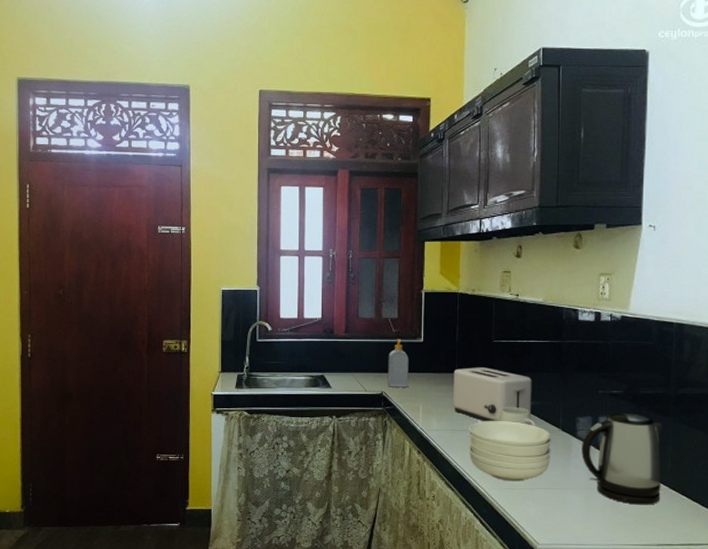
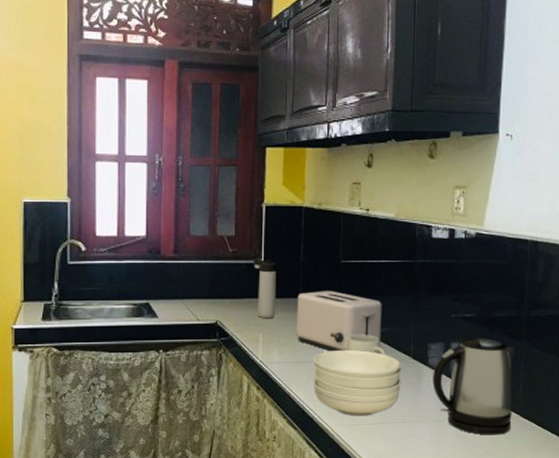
soap bottle: present [388,339,409,387] -> none [223,260,247,315]
thermos bottle: none [412,338,435,391] -> present [252,258,277,319]

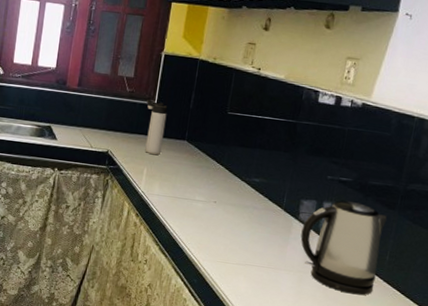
toaster: present [297,291,382,352] -> none [178,136,262,195]
bowl: present [313,350,402,417] -> none [187,191,273,256]
mug: present [347,335,386,356] -> none [222,180,260,205]

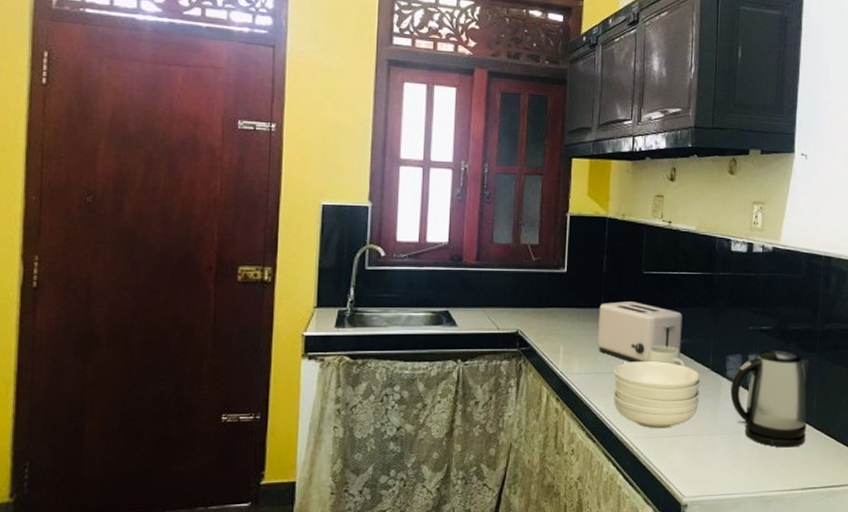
thermos bottle: present [145,99,168,155] -> none [555,267,580,329]
toaster: none [178,136,262,195] -> present [598,301,683,363]
bowl: none [187,191,273,256] -> present [613,361,701,429]
mug: none [222,180,260,205] -> present [647,346,686,368]

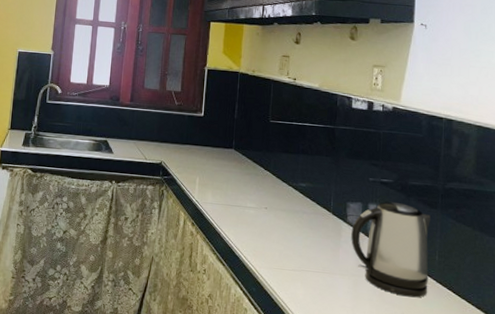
toaster: present [598,301,683,363] -> none [229,144,306,201]
bowl: present [613,361,701,429] -> none [241,198,322,262]
mug: present [647,346,686,368] -> none [272,186,308,209]

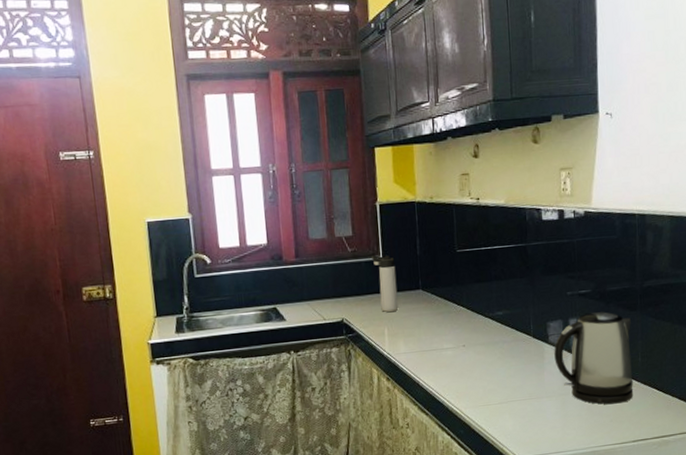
thermos bottle: none [193,112,214,165] -> present [370,255,399,313]

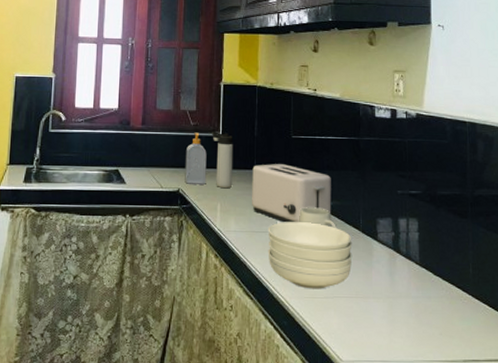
soap bottle: none [345,258,371,313] -> present [185,132,207,184]
toaster: none [417,280,502,338] -> present [252,164,332,223]
bowl: none [438,334,525,398] -> present [267,222,353,289]
mug: none [469,319,507,338] -> present [299,207,337,229]
kettle: present [554,311,634,404] -> none [383,215,464,316]

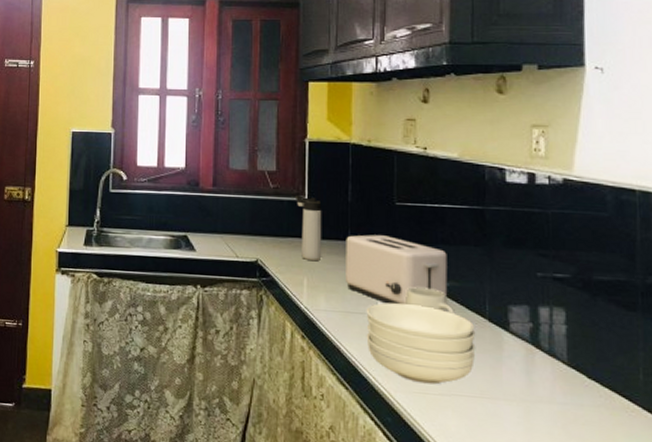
soap bottle: present [185,132,207,184] -> none [264,196,290,256]

